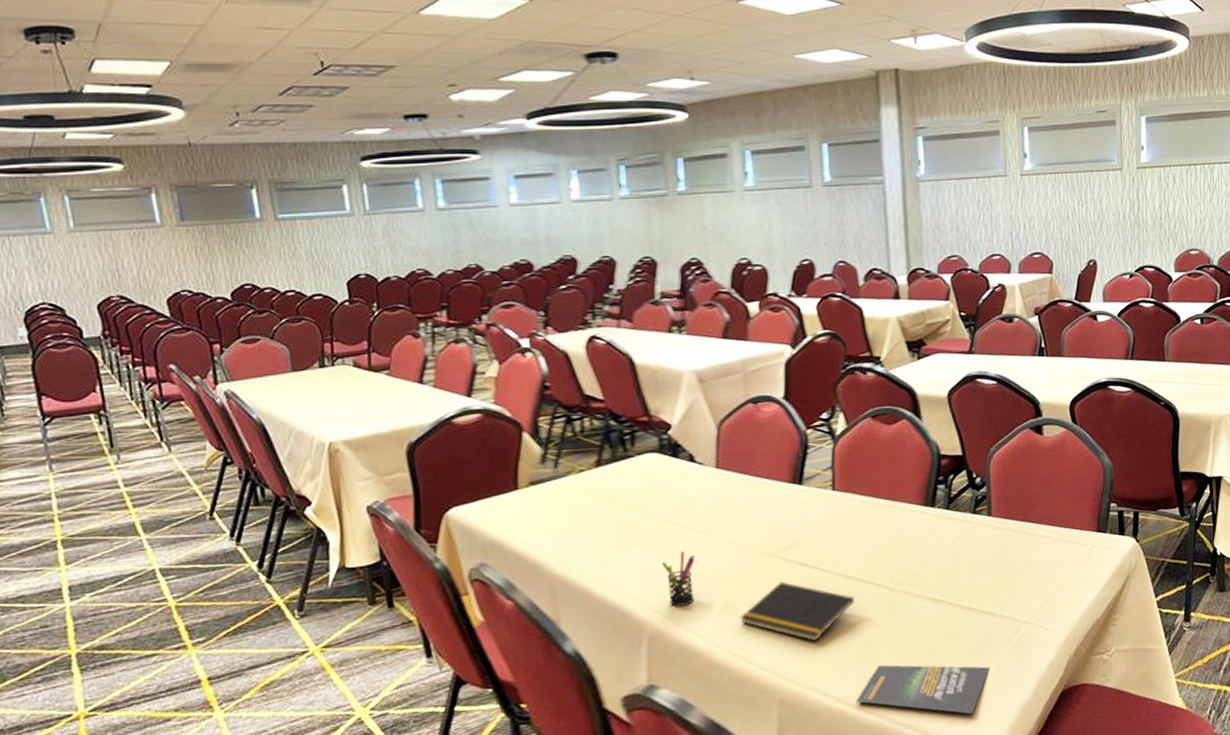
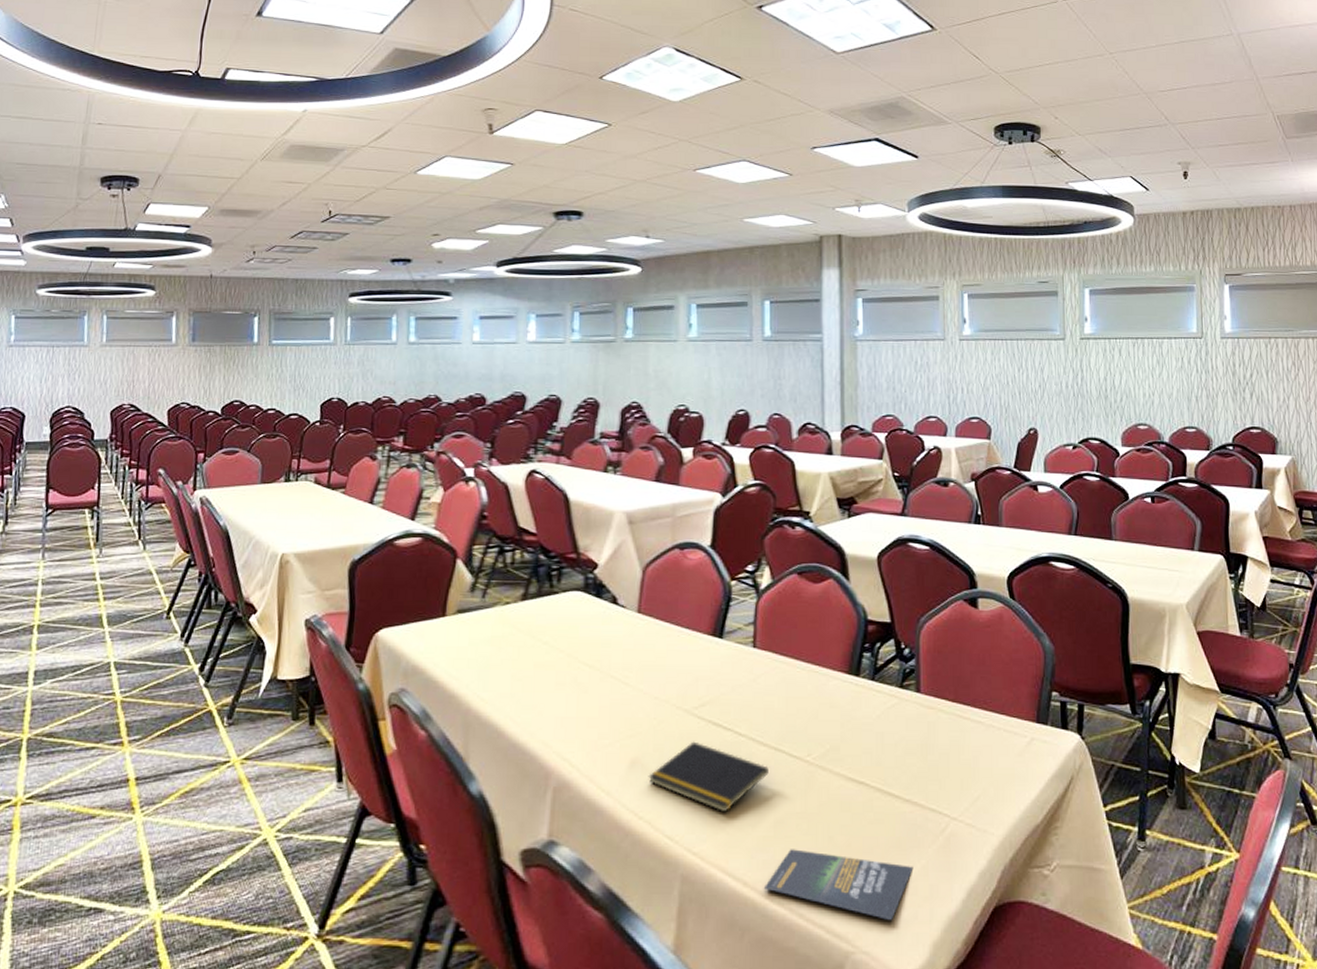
pen holder: present [662,551,695,606] -> none [575,697,608,756]

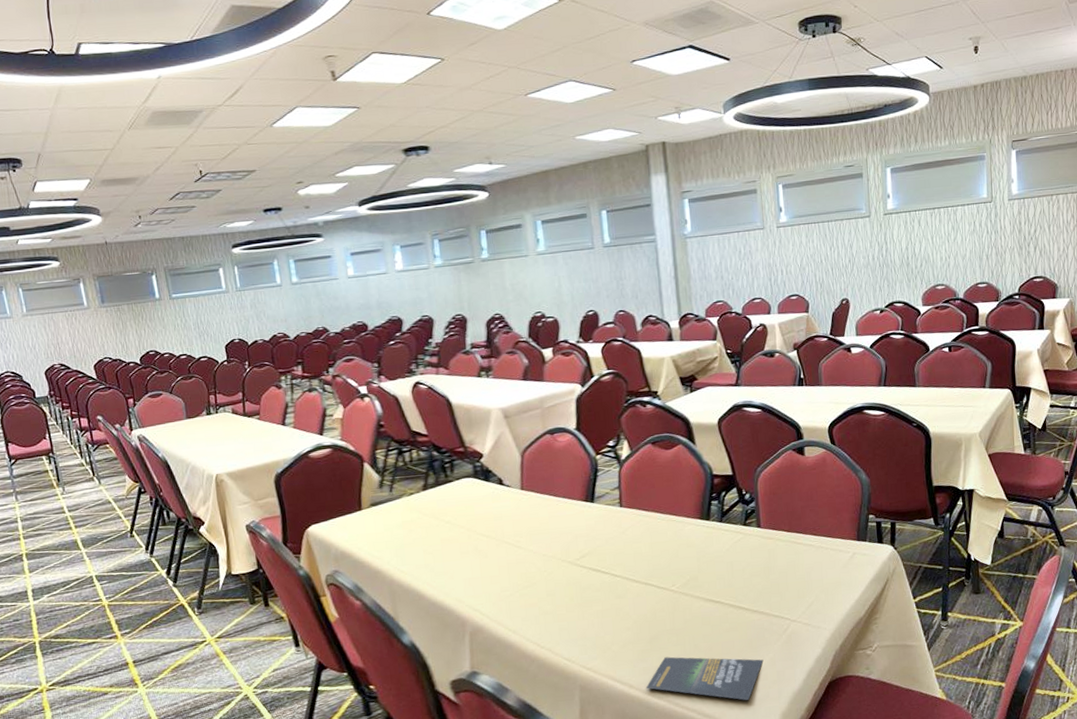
notepad: present [648,741,769,813] -> none [545,585,642,636]

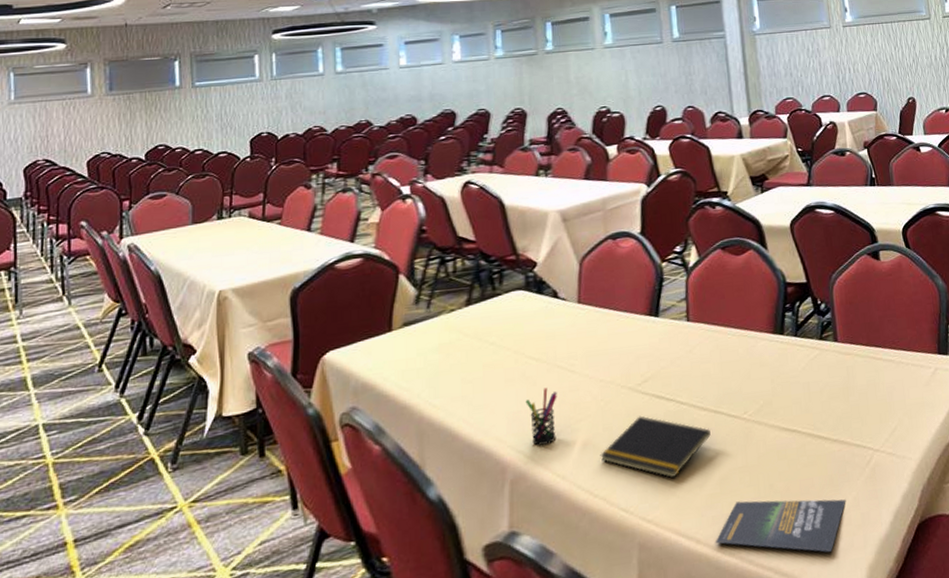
pen holder: none [479,559,507,606] -> present [525,387,557,446]
notepad: none [545,585,642,636] -> present [600,416,711,479]

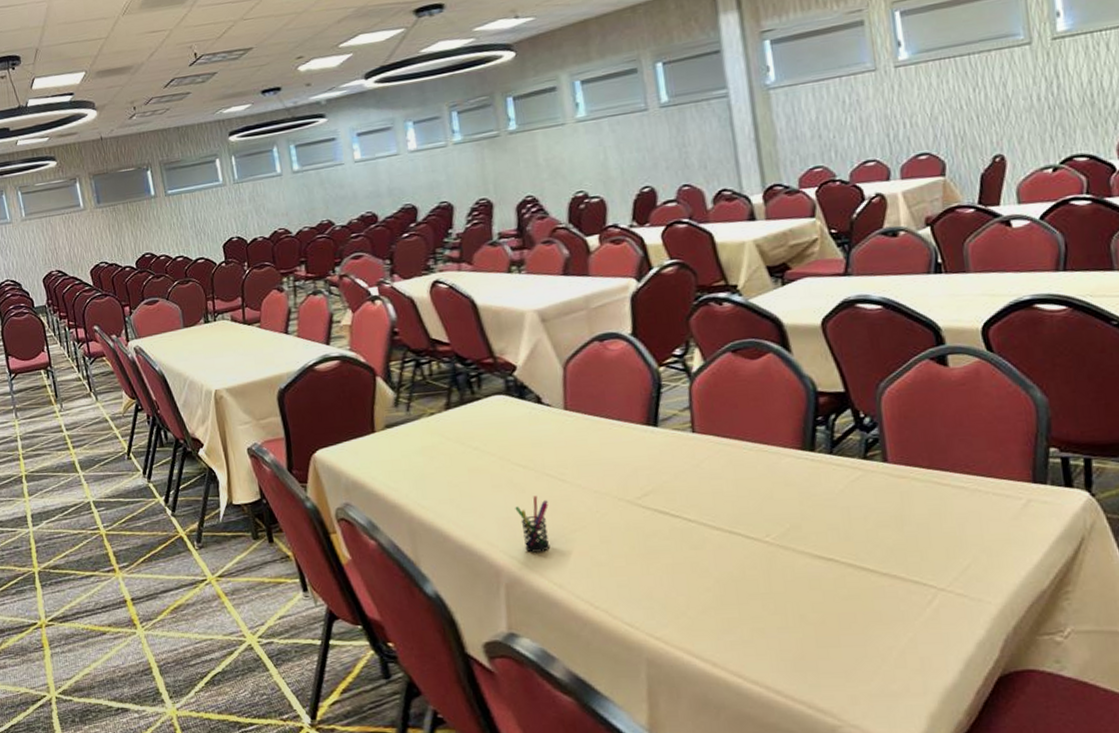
notepad: present [600,416,711,479] -> none [598,530,726,598]
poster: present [715,499,846,553] -> none [734,629,900,695]

